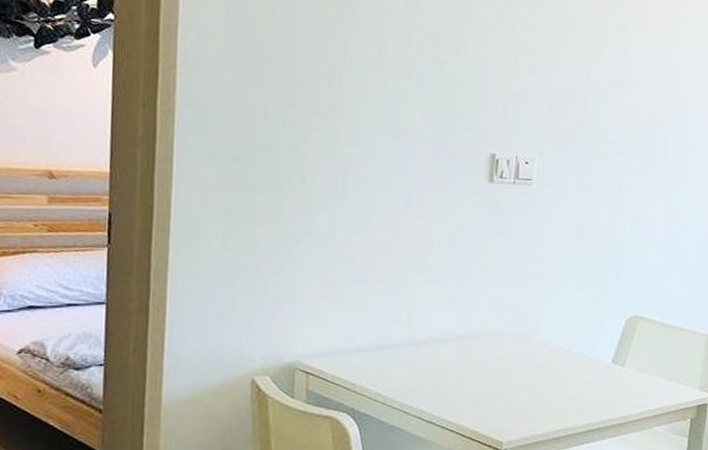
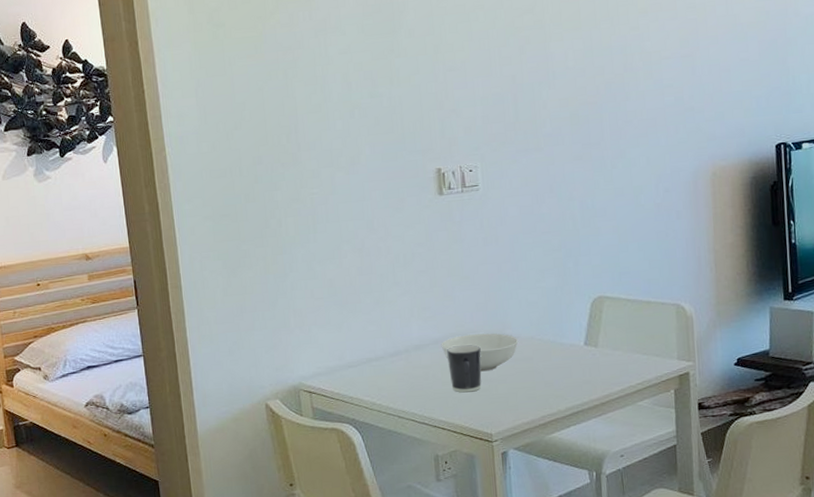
bowl: none [463,334,547,376] -> present [441,333,519,372]
mug: none [467,344,506,396] -> present [446,344,482,393]

